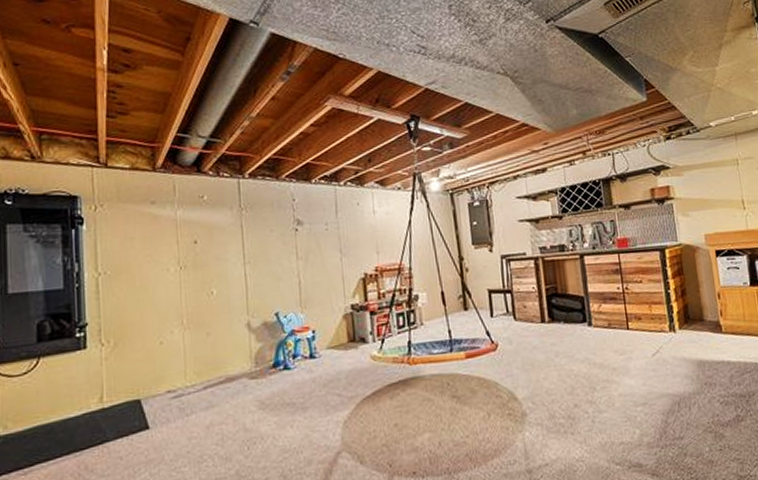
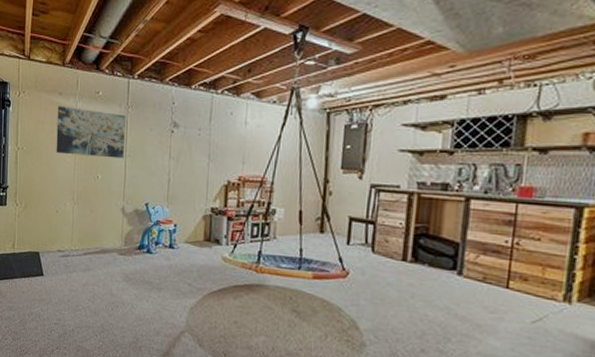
wall art: none [150,216,242,273] -> present [56,106,126,159]

